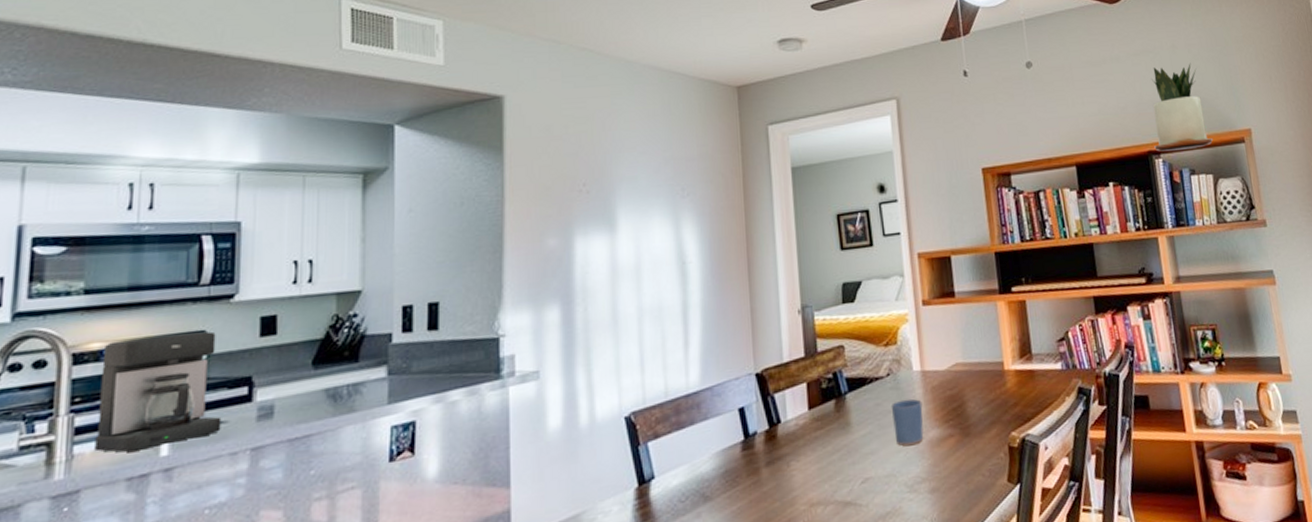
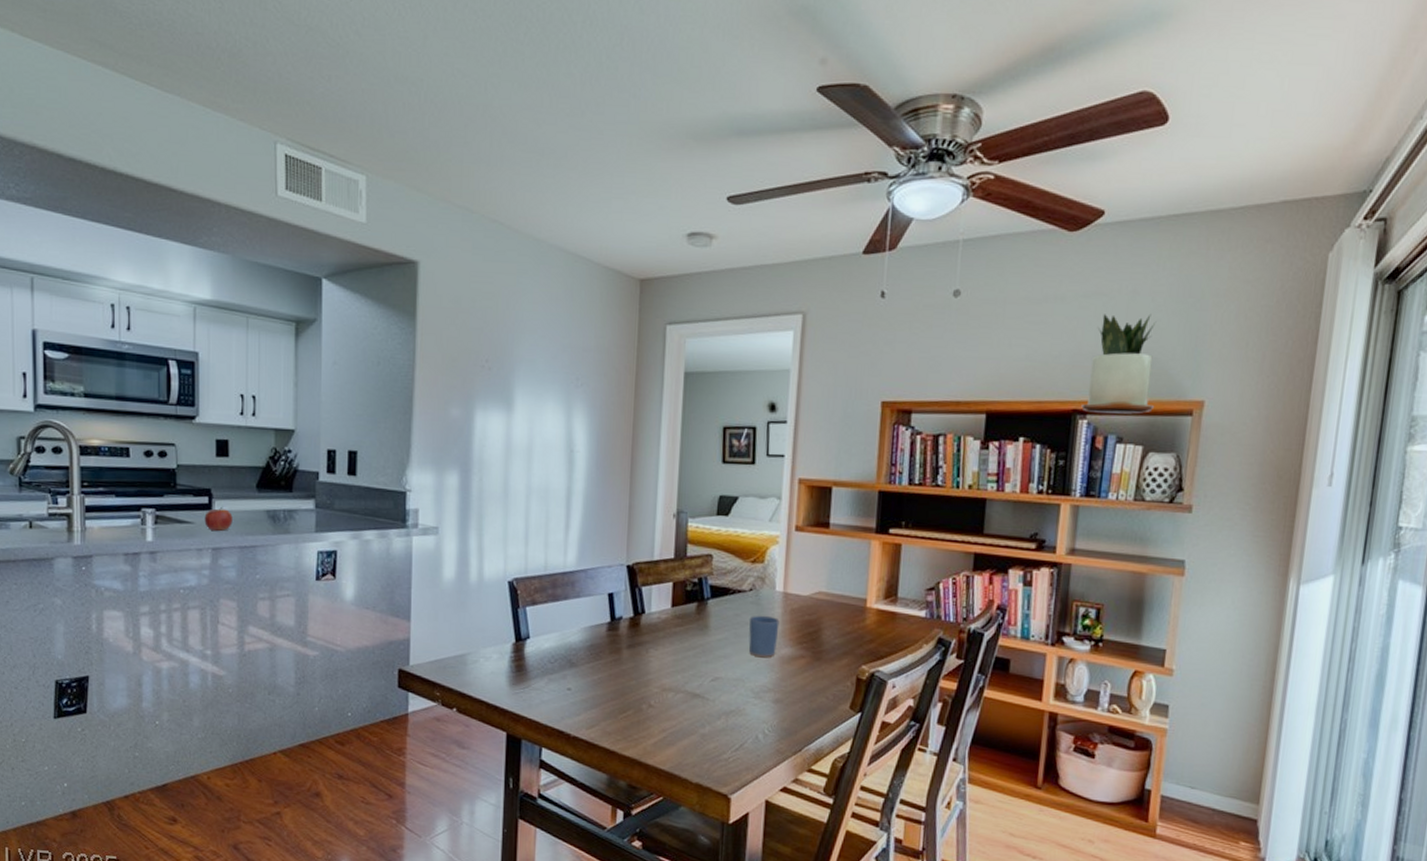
coffee maker: present [94,331,222,453] -> none [100,441,190,533]
fruit: none [242,394,280,427] -> present [204,506,233,531]

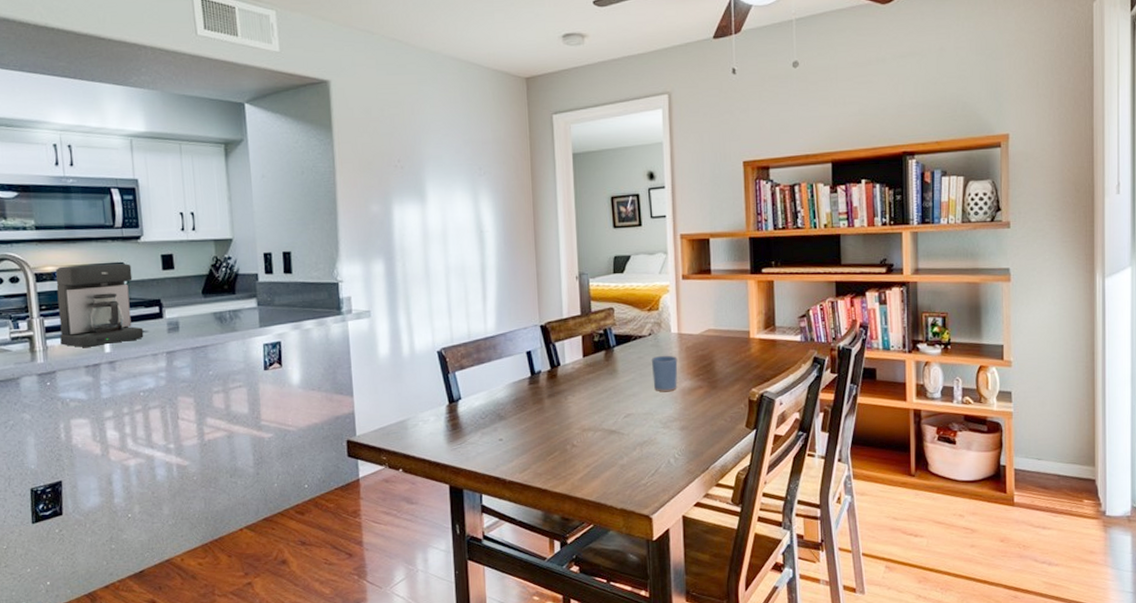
coffee maker: none [100,441,190,533] -> present [56,263,144,347]
fruit: present [204,506,233,531] -> none [157,313,183,336]
planter: present [1081,313,1157,414] -> none [910,66,970,153]

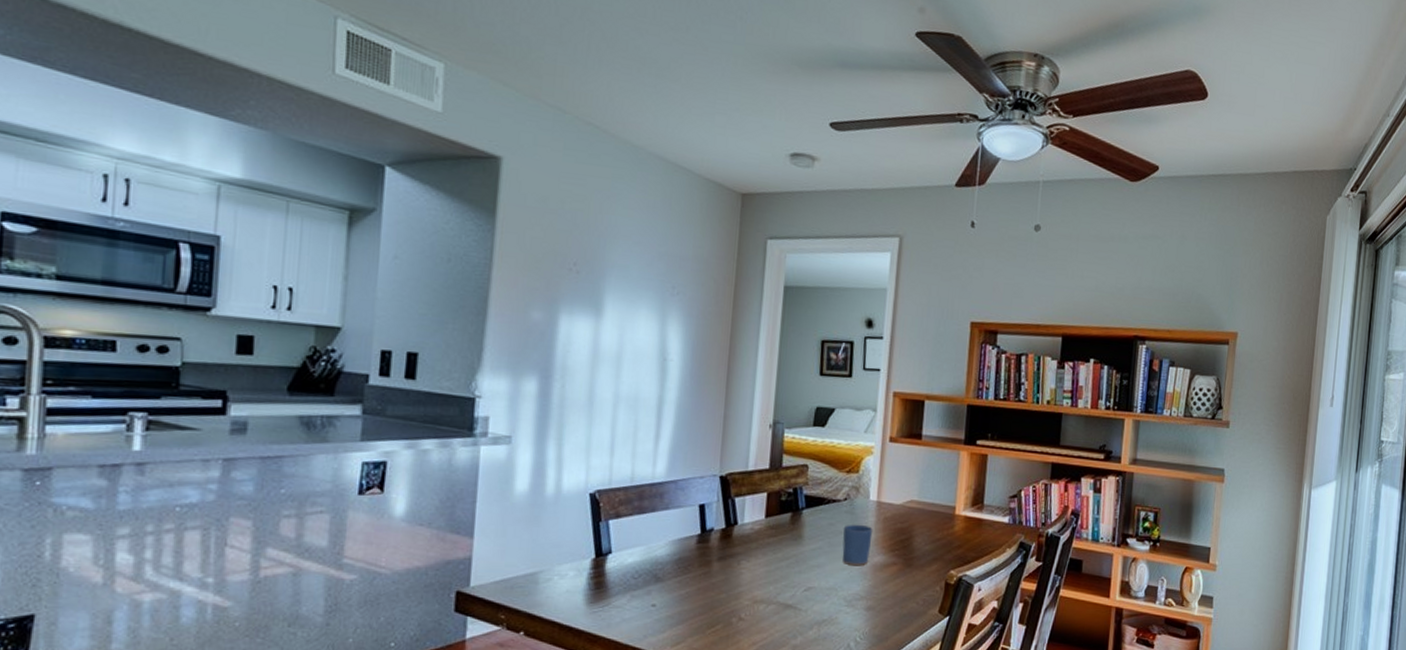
coffee maker: present [56,263,144,347] -> none [67,332,195,441]

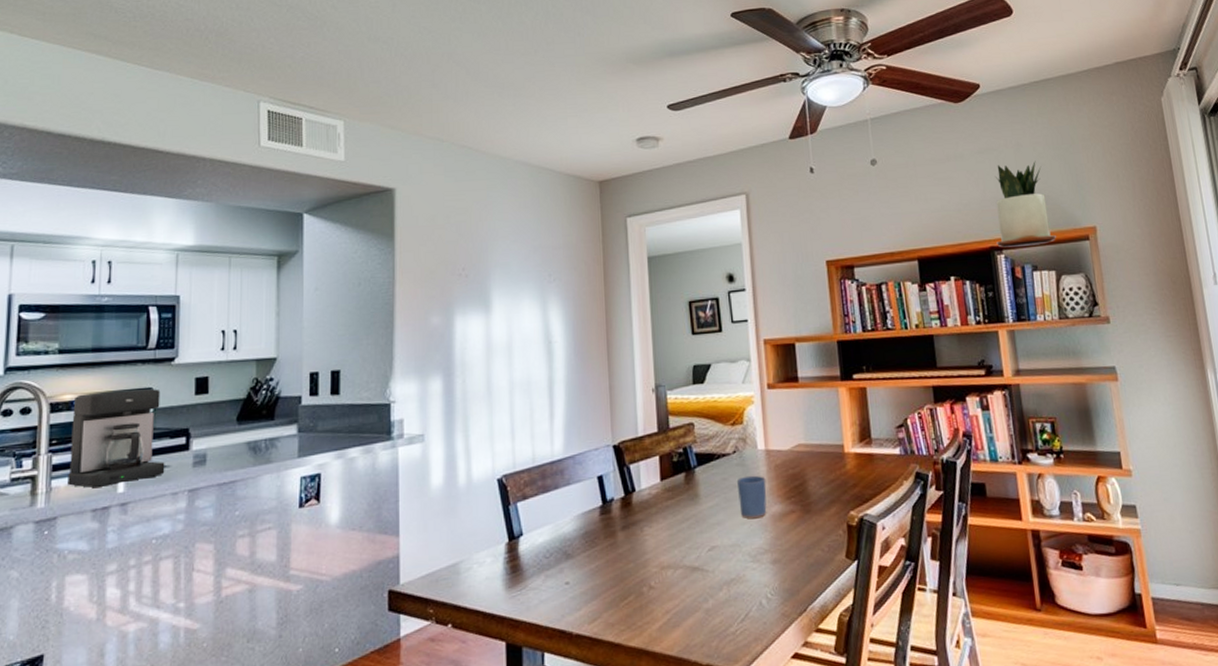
coffee maker: none [67,332,195,441] -> present [67,389,165,488]
planter: none [1141,254,1200,342] -> present [995,160,1057,248]

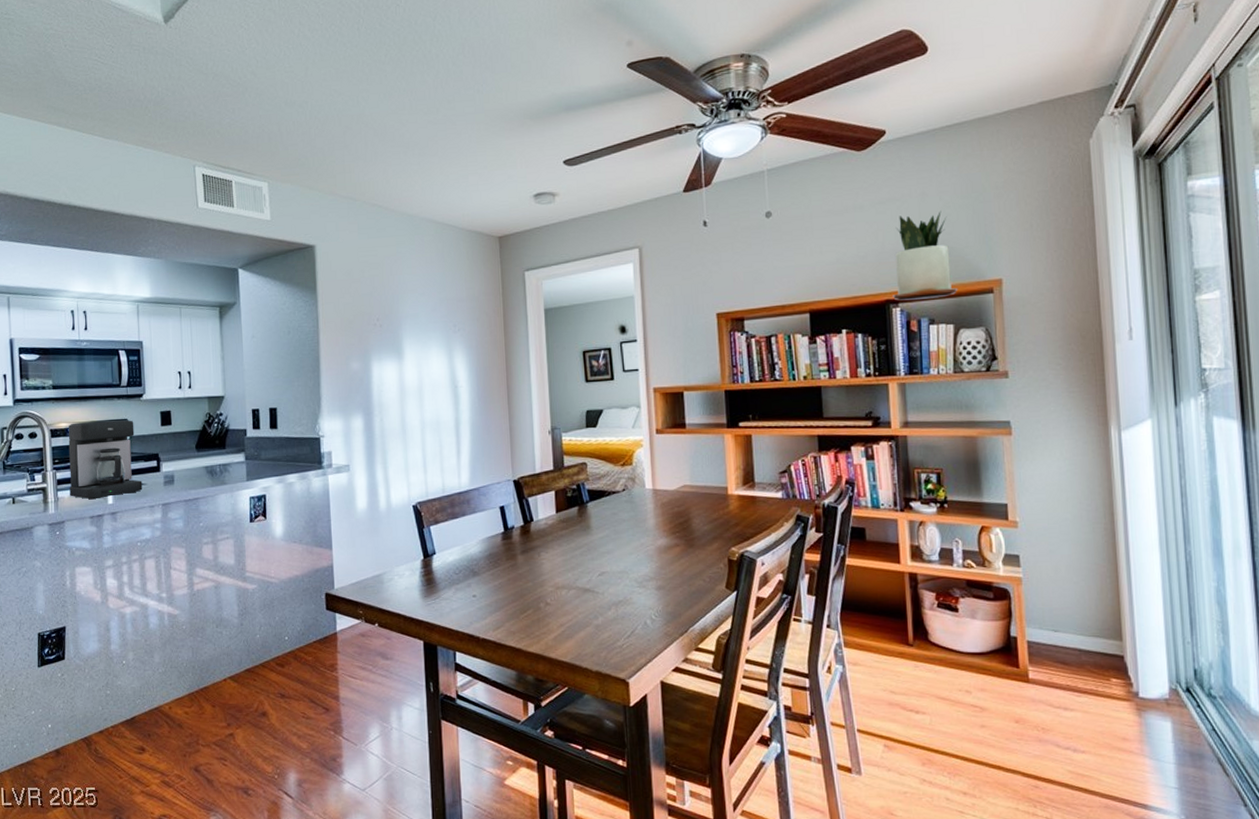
mug: present [737,475,767,519] -> none [626,511,653,550]

